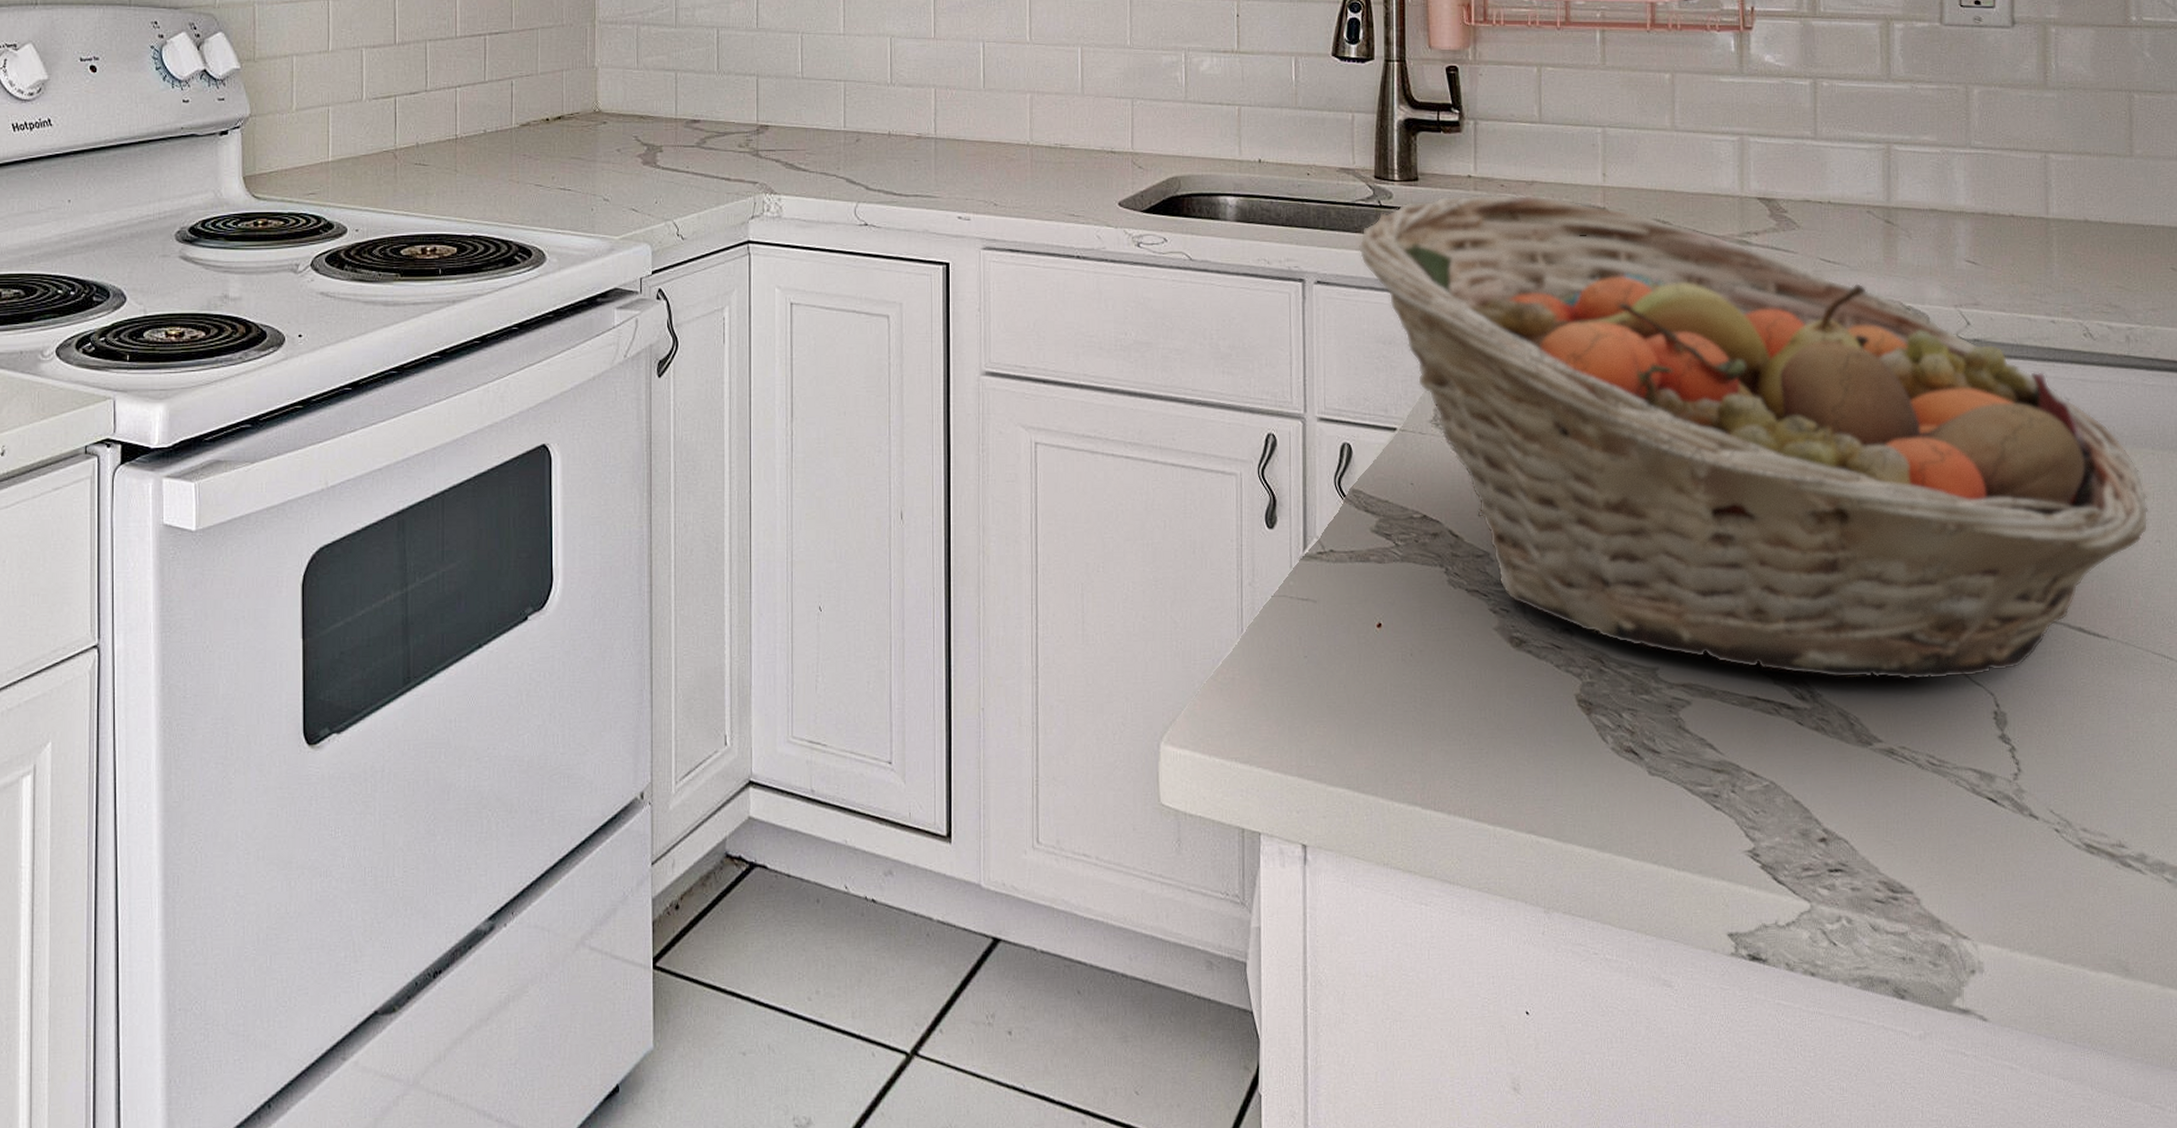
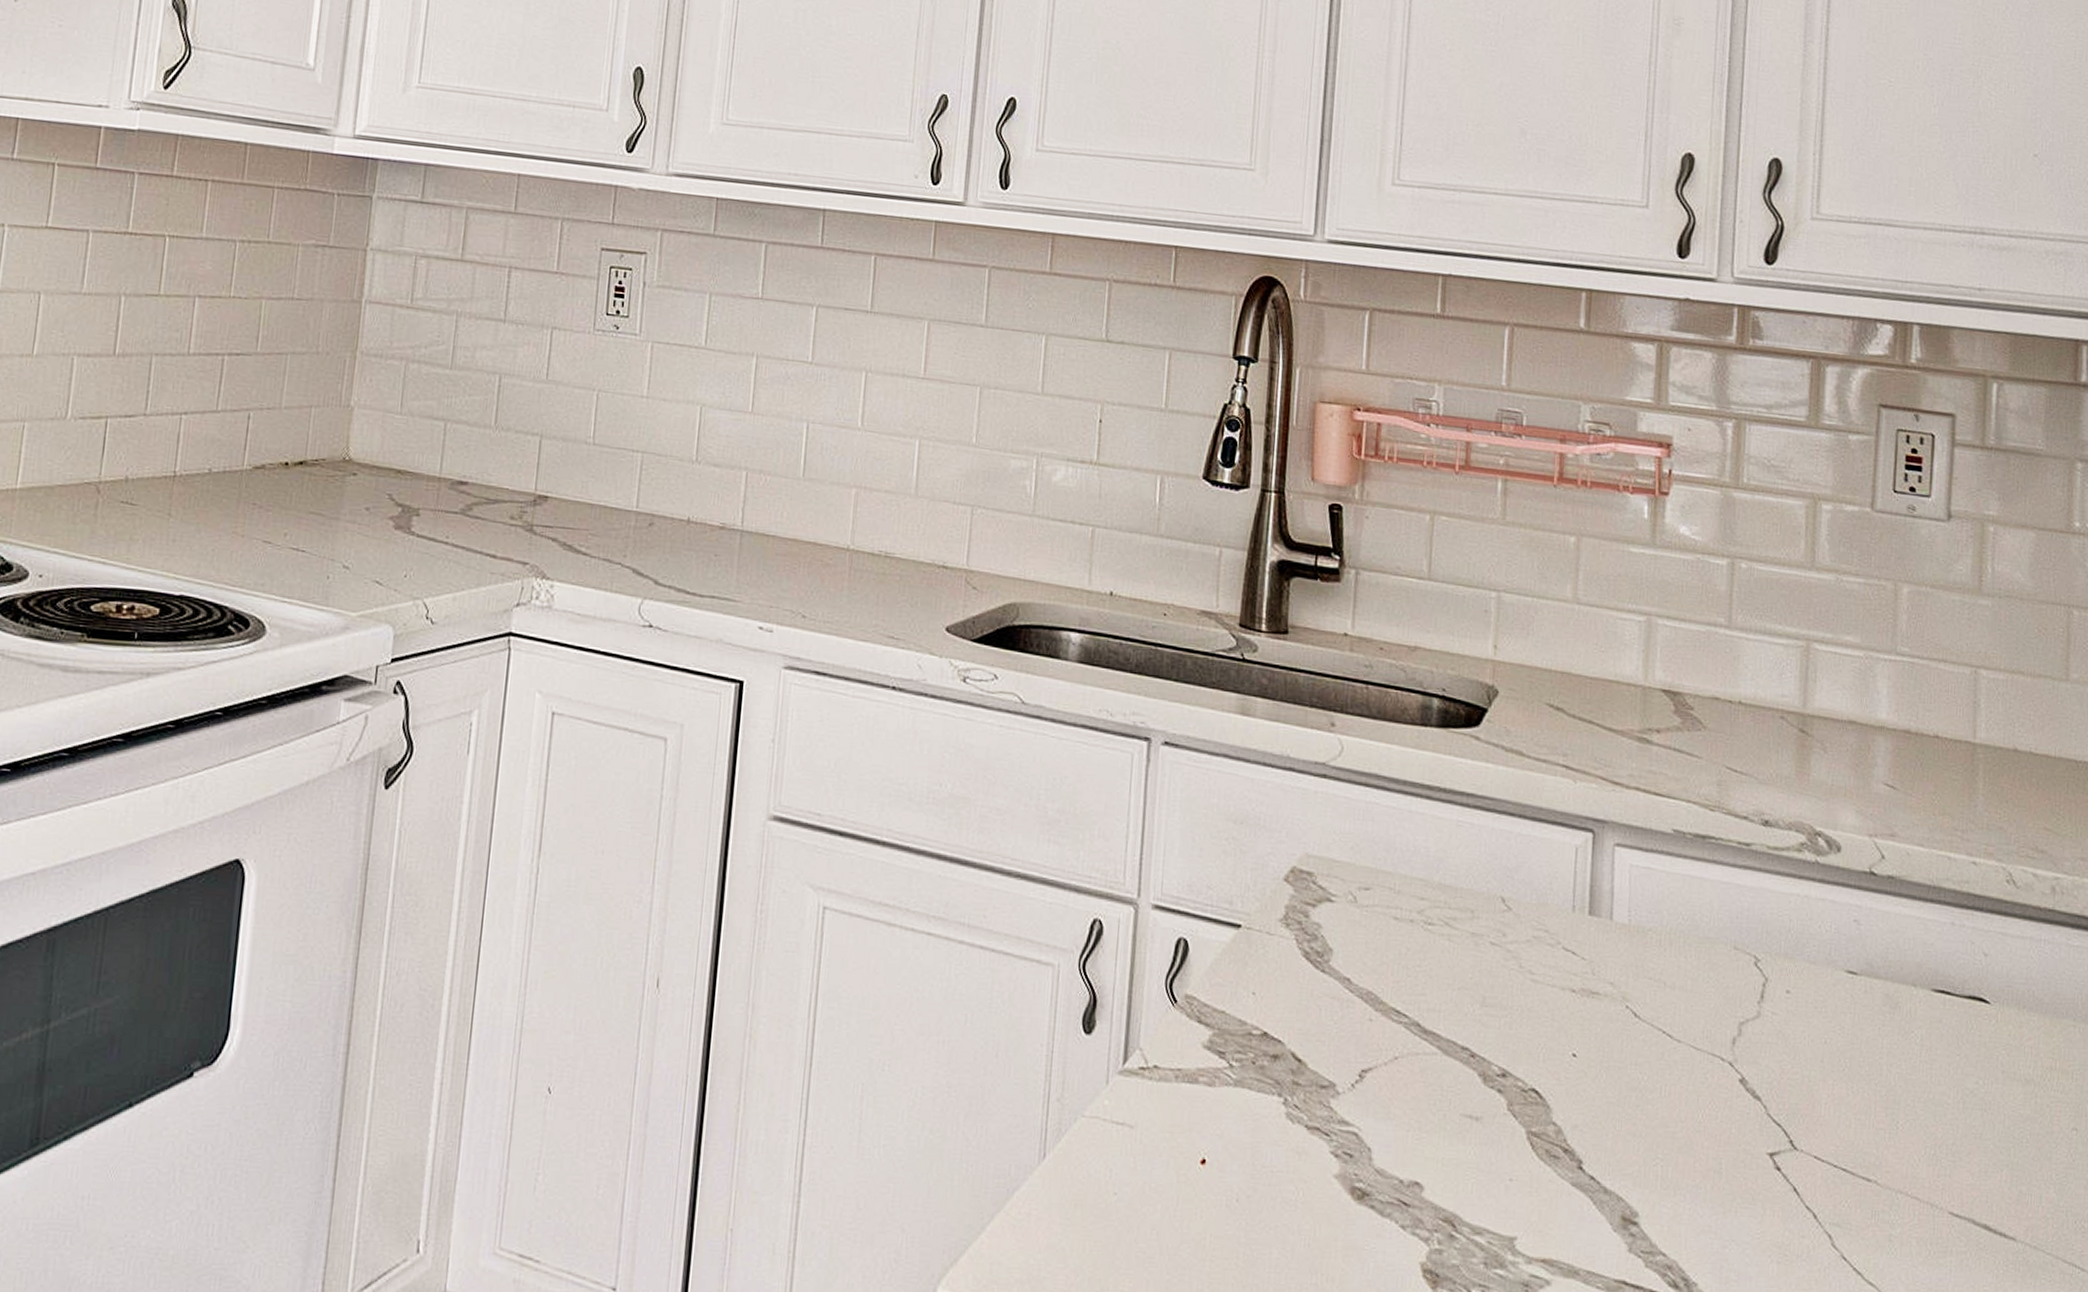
fruit basket: present [1358,194,2148,680] -> none [1214,655,2066,1275]

